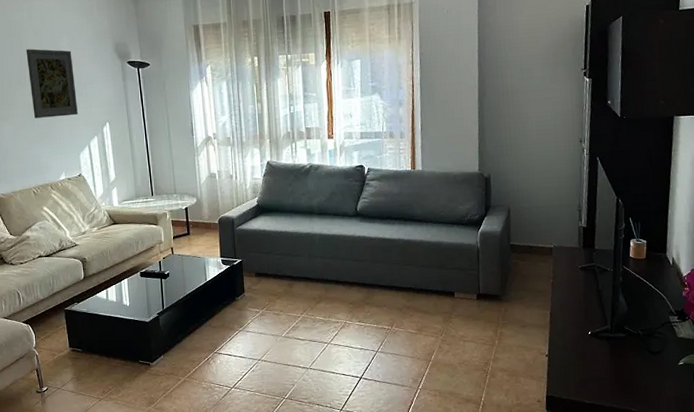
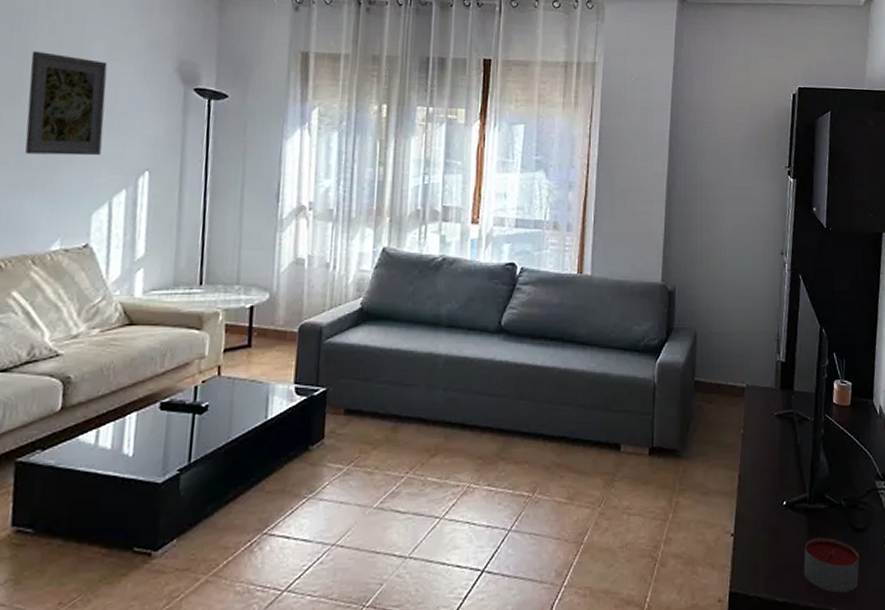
candle: none [607,358,656,398] -> present [803,537,860,593]

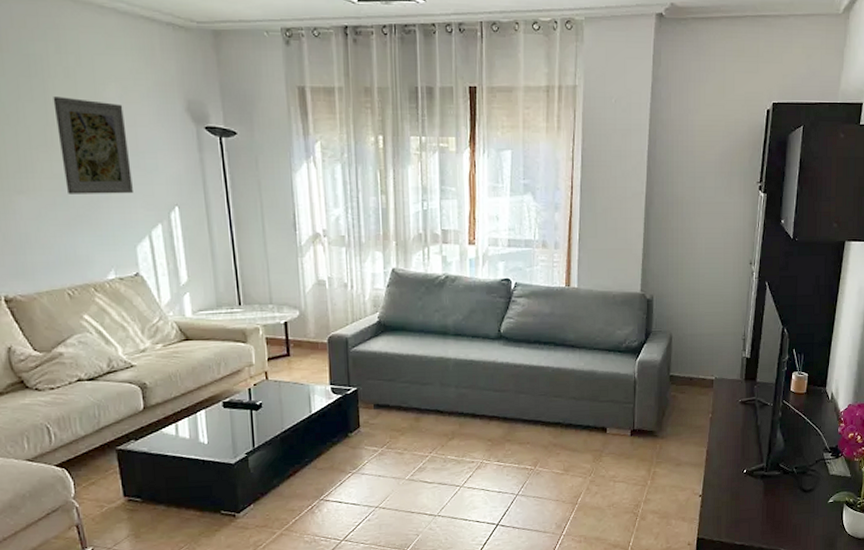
candle: present [803,537,860,593] -> none [758,496,806,538]

